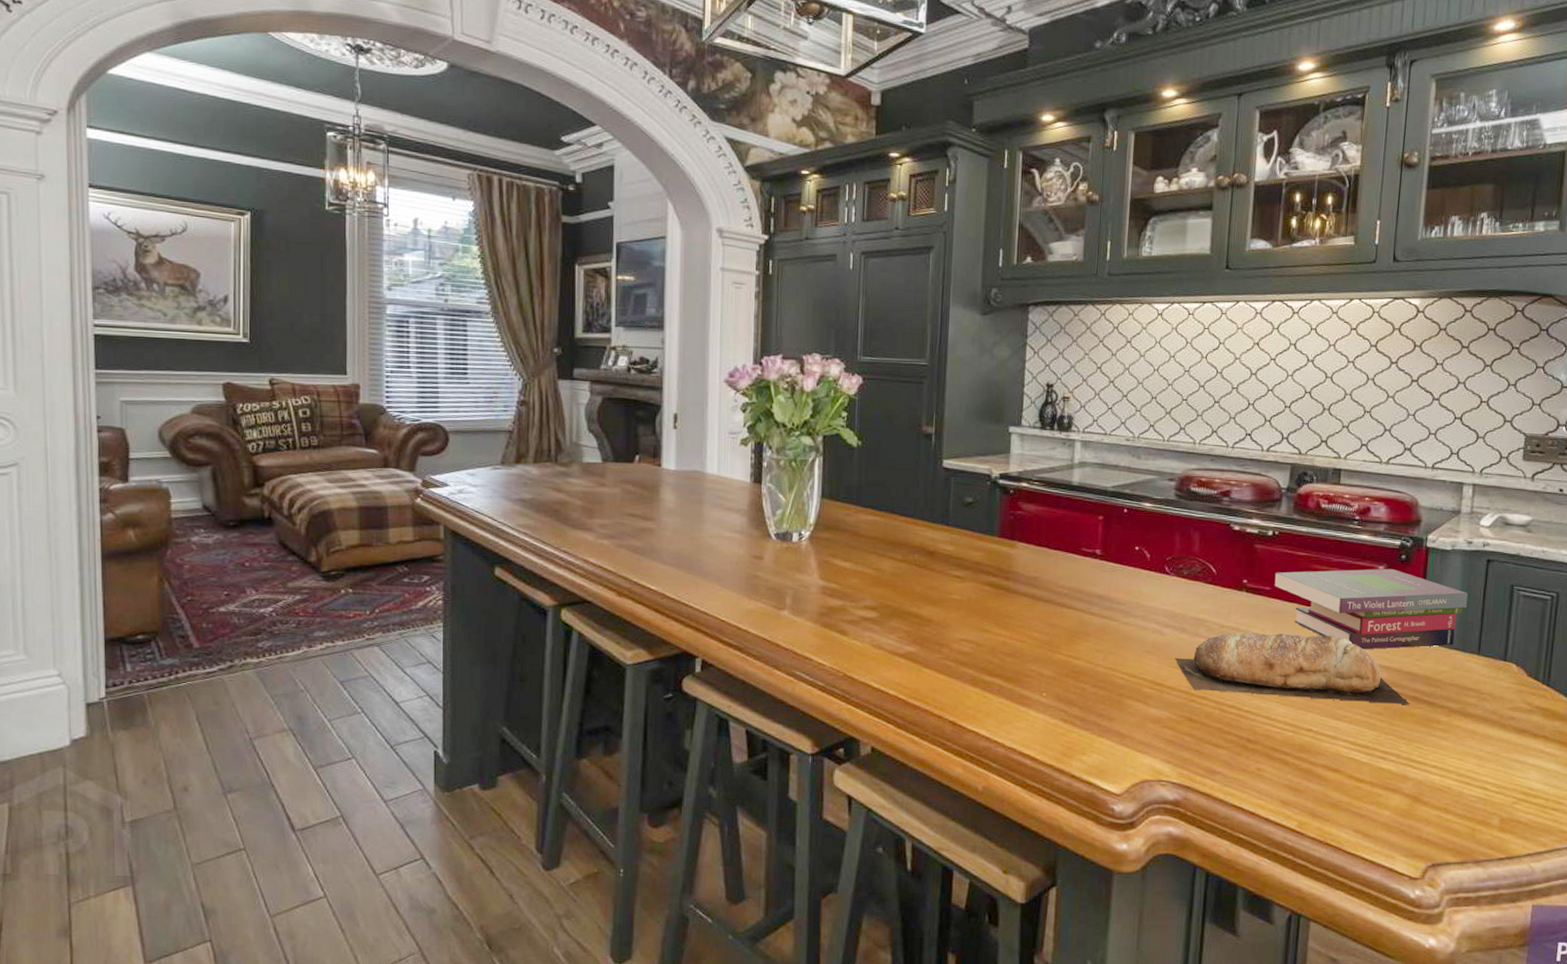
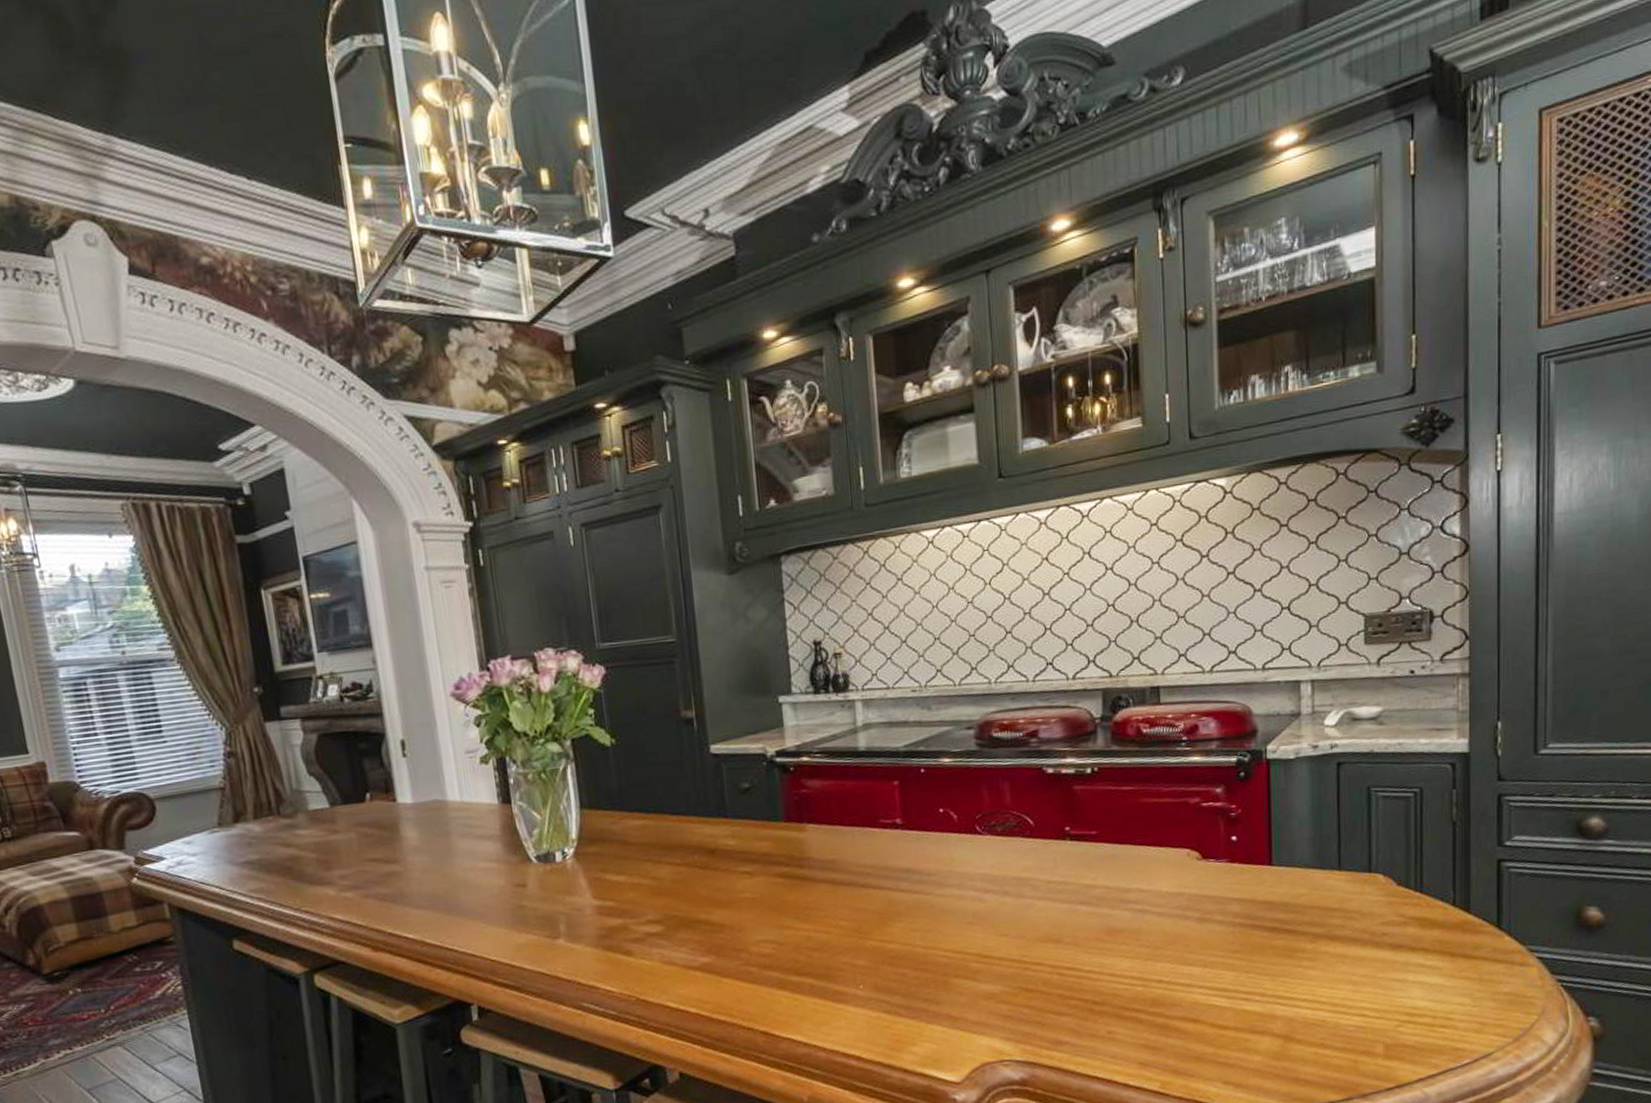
bread loaf: present [1175,632,1411,704] -> none [1000,874,1270,957]
books: present [1274,568,1469,650] -> none [1100,789,1321,884]

